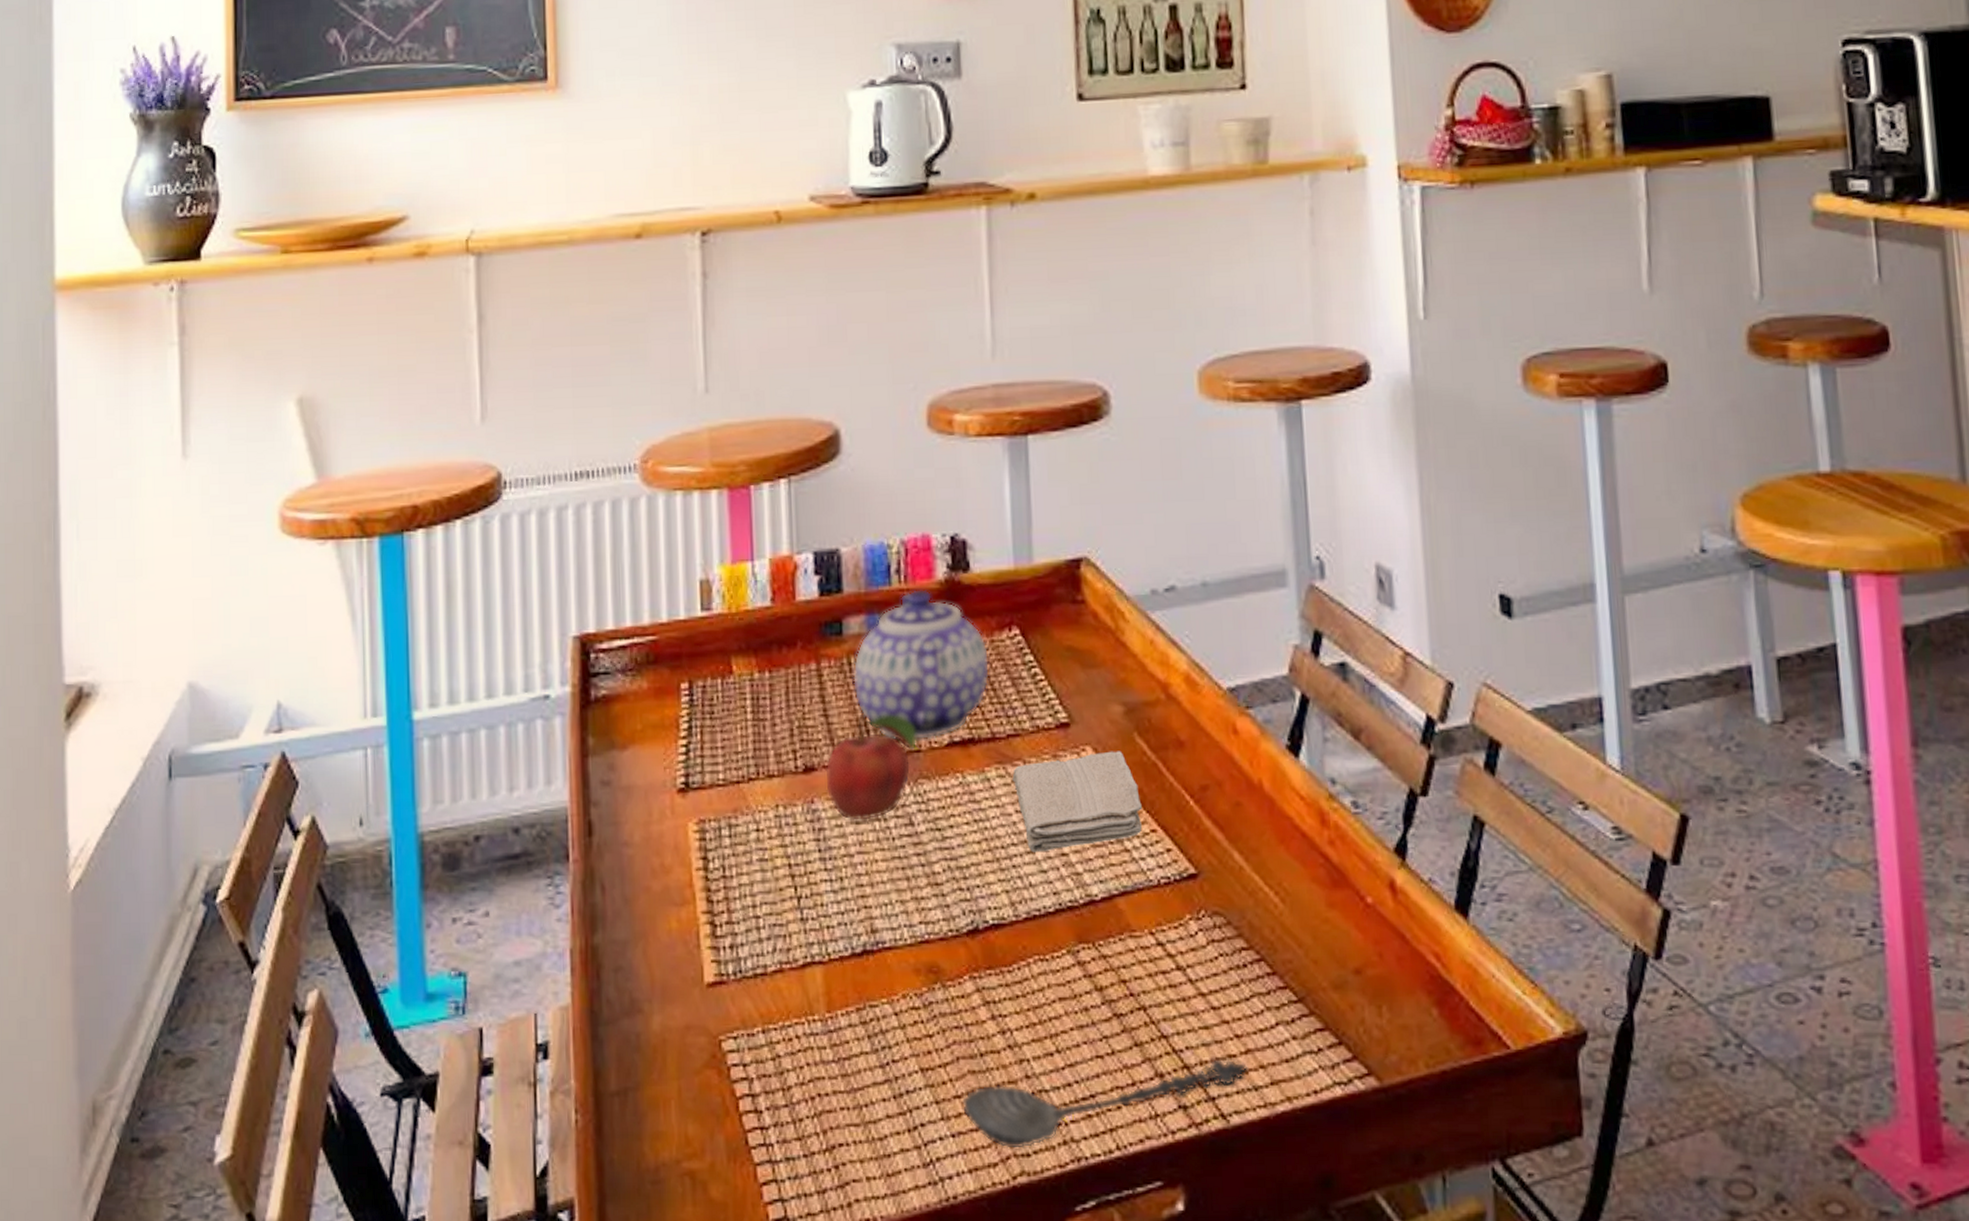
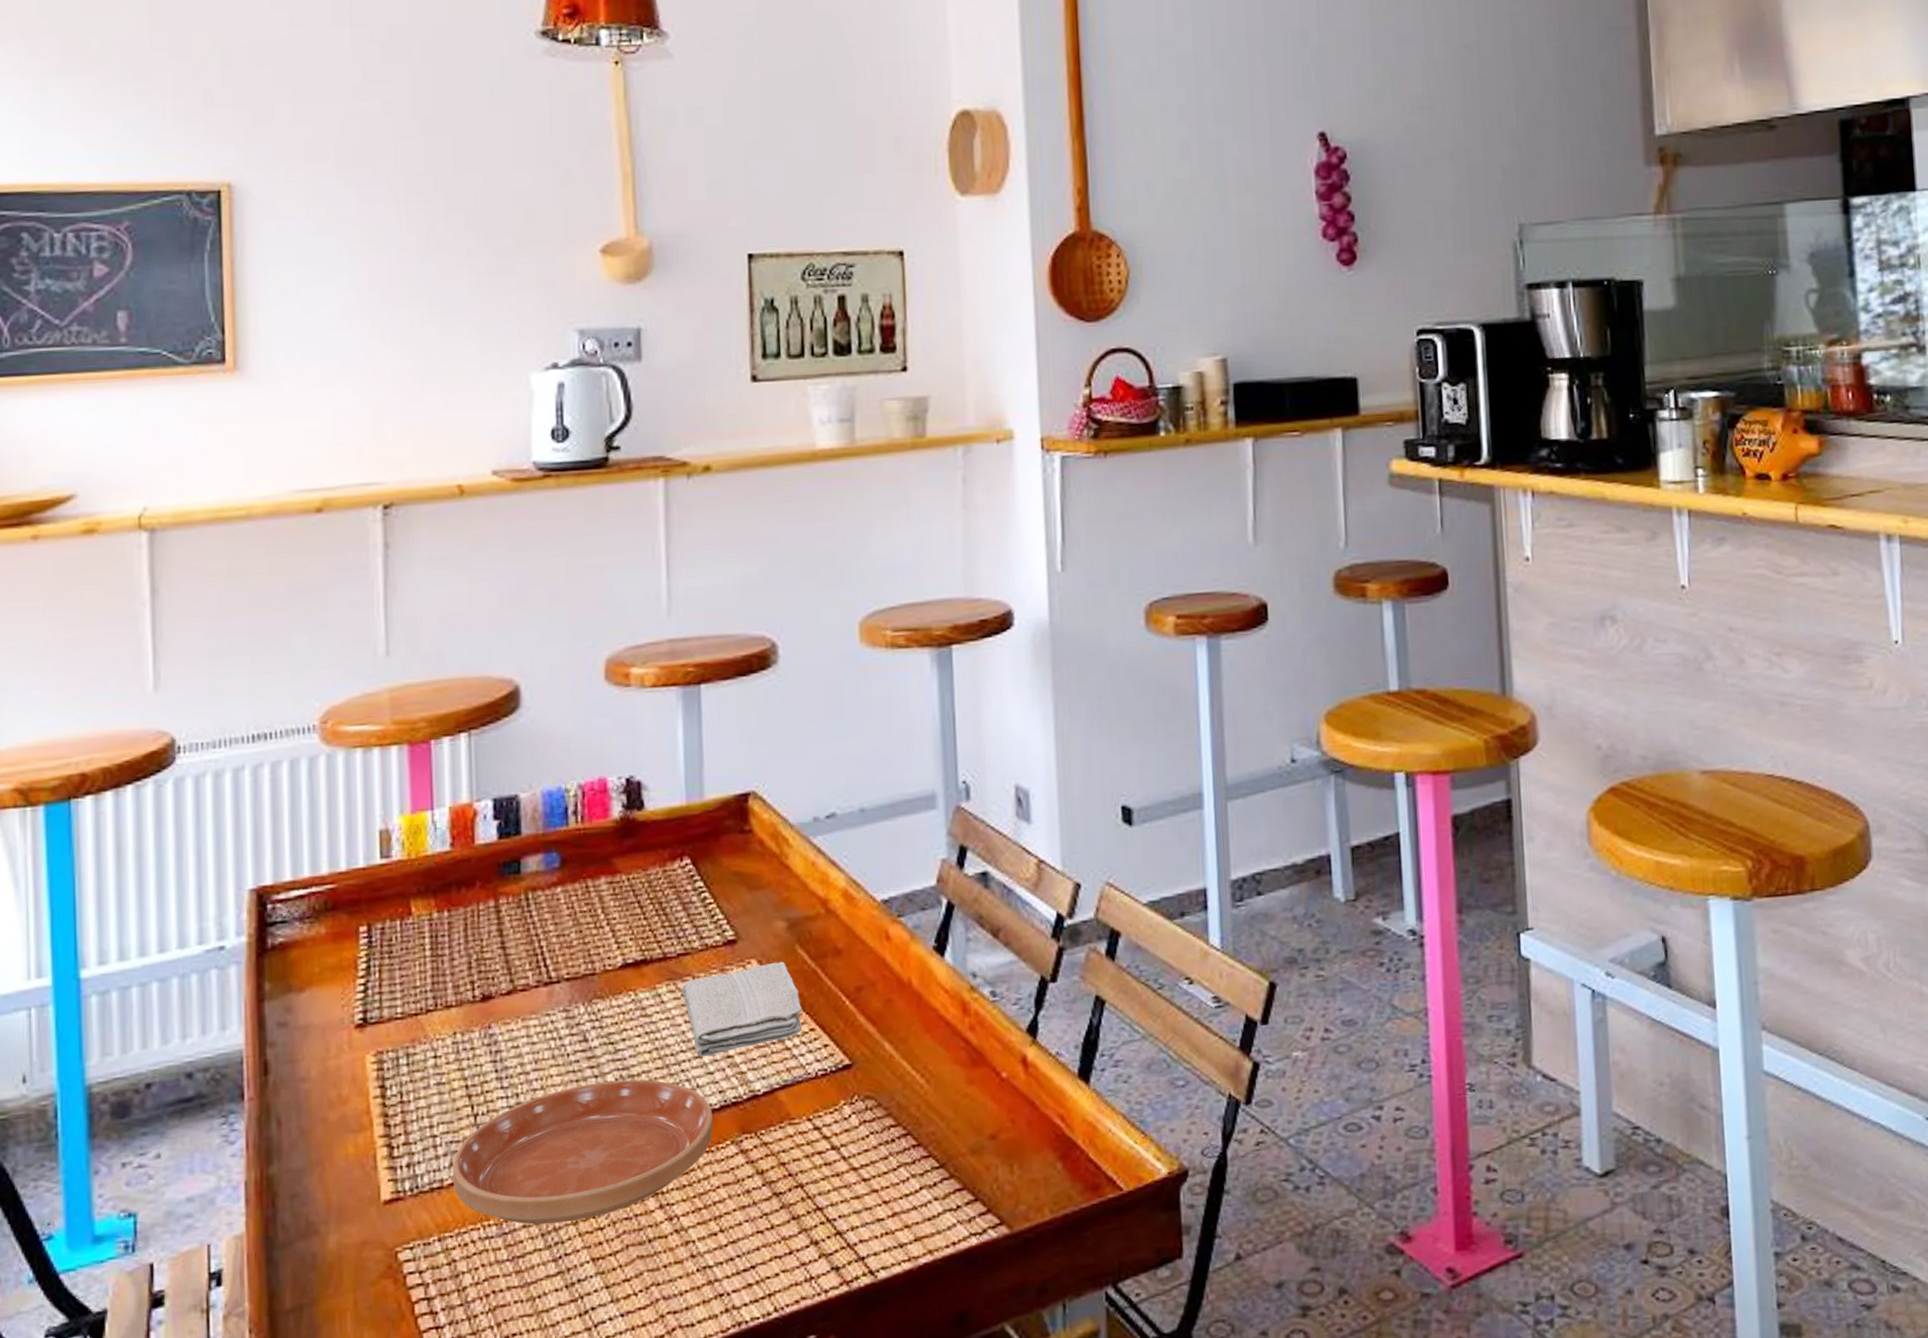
saucer: none [775,872,1047,1026] -> present [452,1079,713,1225]
fruit: present [824,712,919,822] -> none [502,942,593,1042]
teapot: present [853,588,990,740] -> none [530,827,662,964]
spoon: present [961,1059,1248,1150] -> none [630,1223,895,1322]

